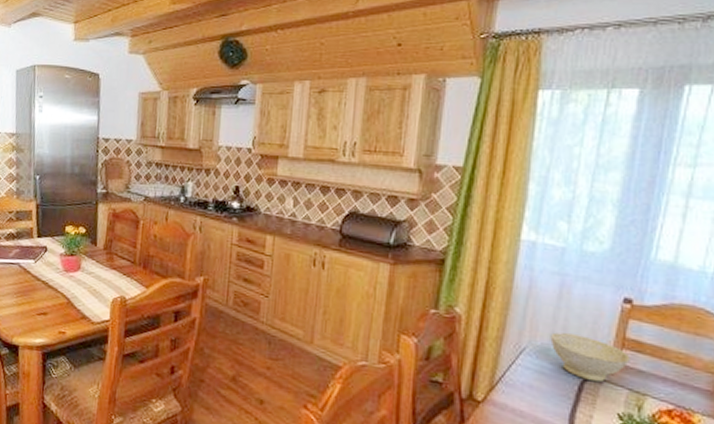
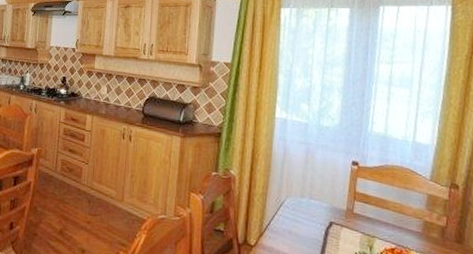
bowl: present [550,332,630,383] -> none [302,188,361,228]

